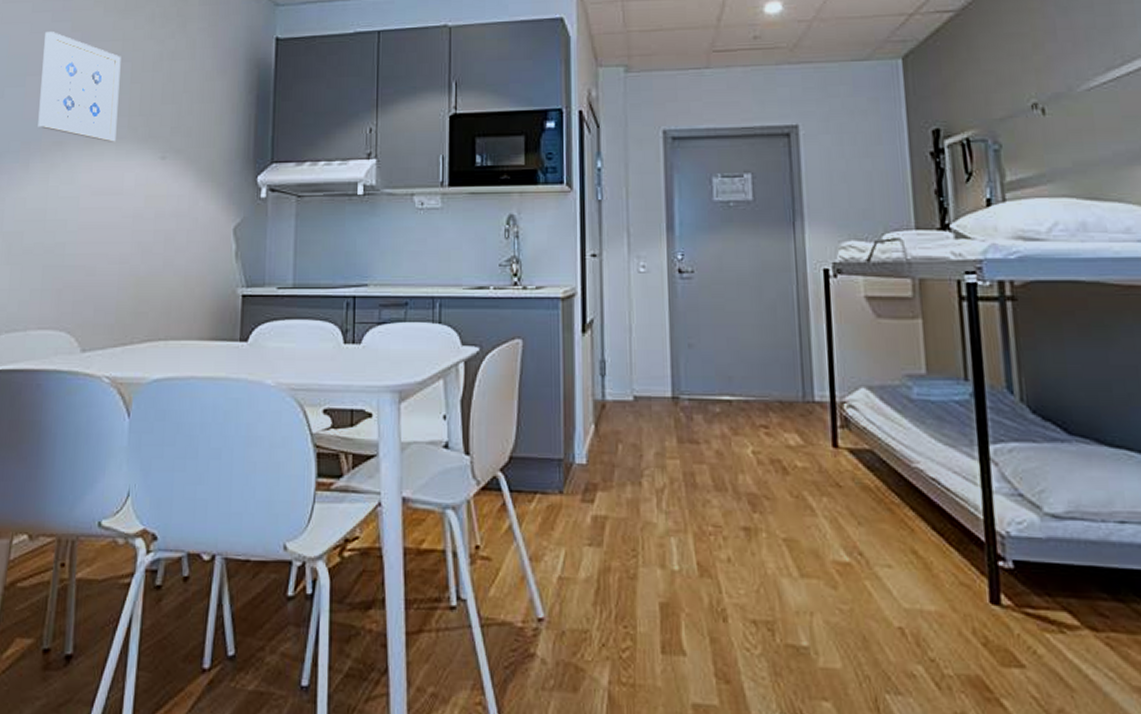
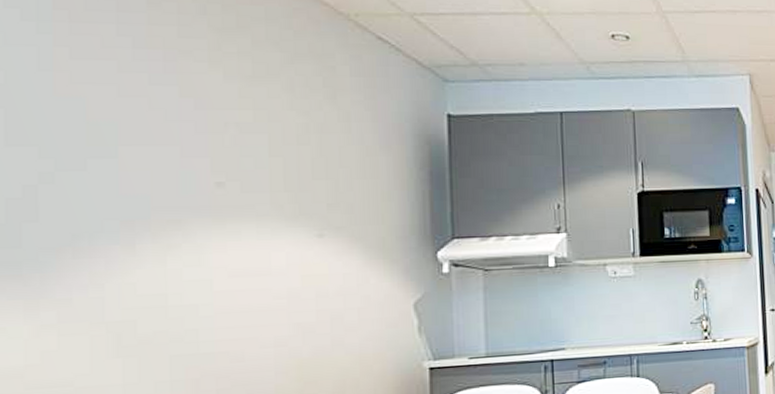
wall art: present [38,32,121,142] -> none [141,96,256,220]

